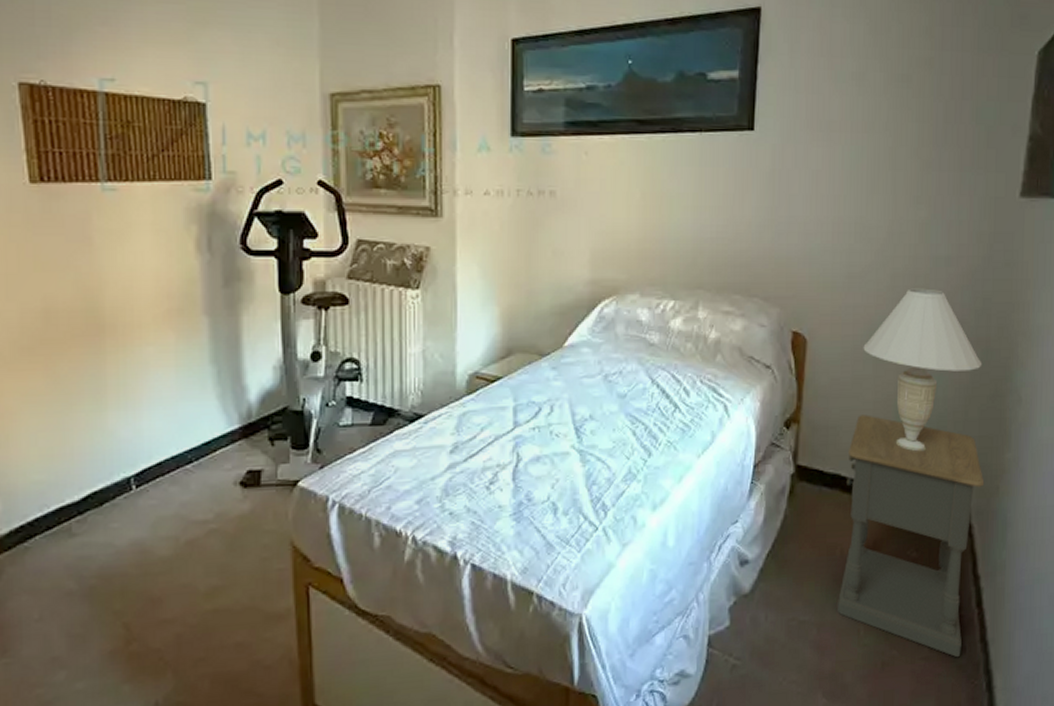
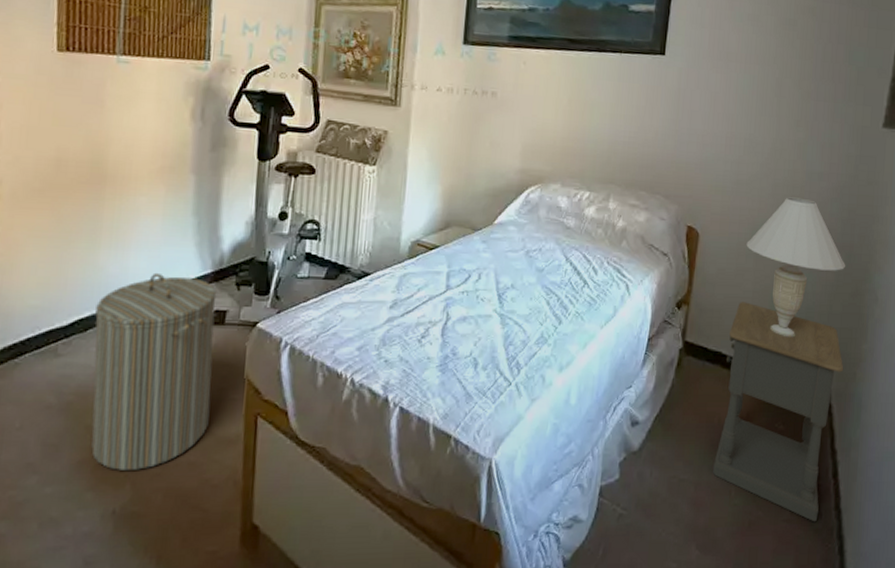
laundry hamper: none [110,432,254,658] -> present [91,272,217,470]

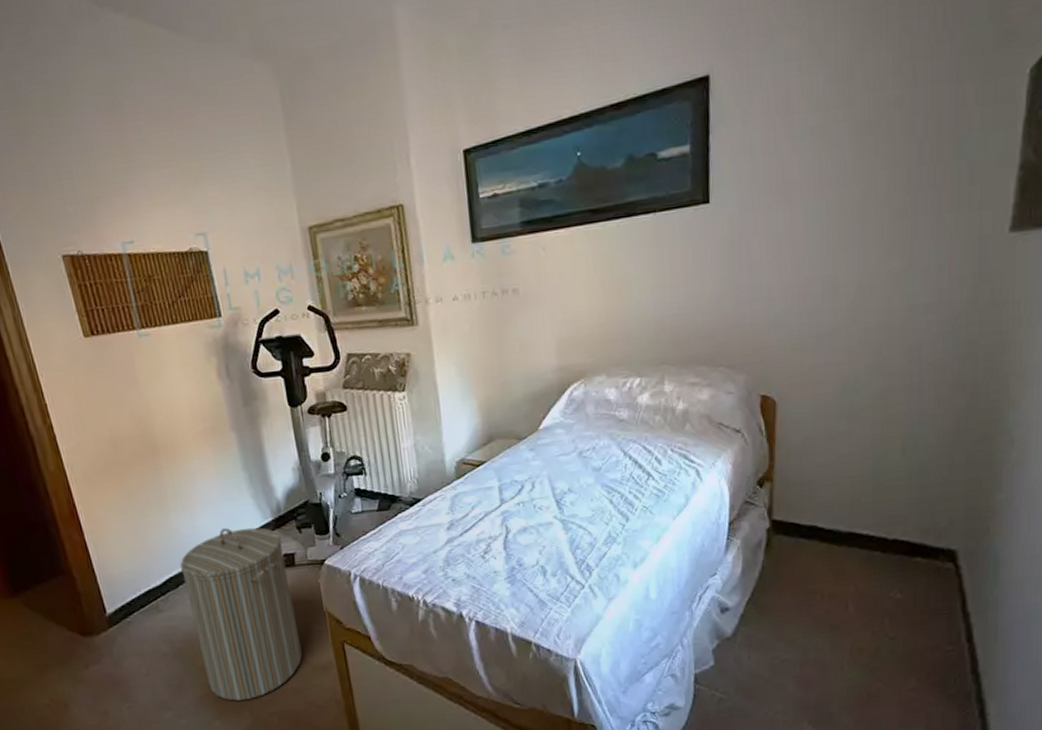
nightstand: present [713,302,844,522] -> none [820,468,973,689]
table lamp: present [746,197,846,338] -> none [836,339,969,500]

